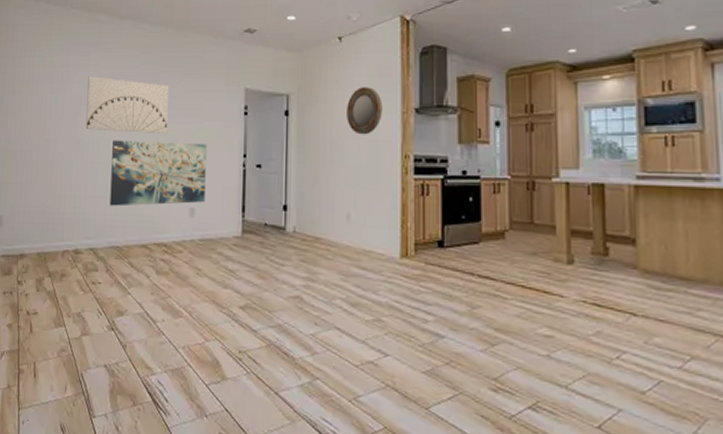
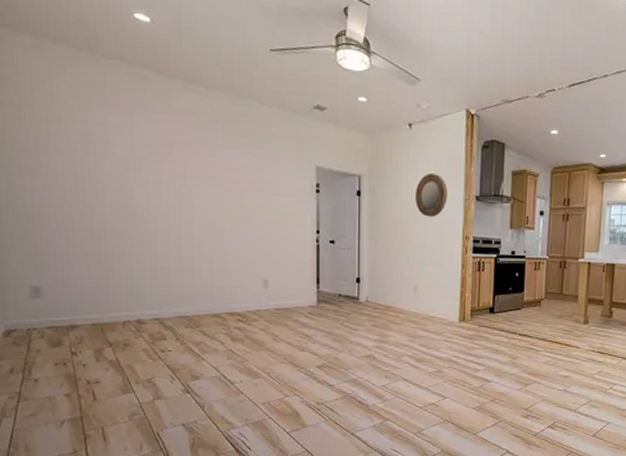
wall art: present [85,76,170,133] -> none [134,139,235,206]
wall art: present [109,140,207,206] -> none [172,210,279,278]

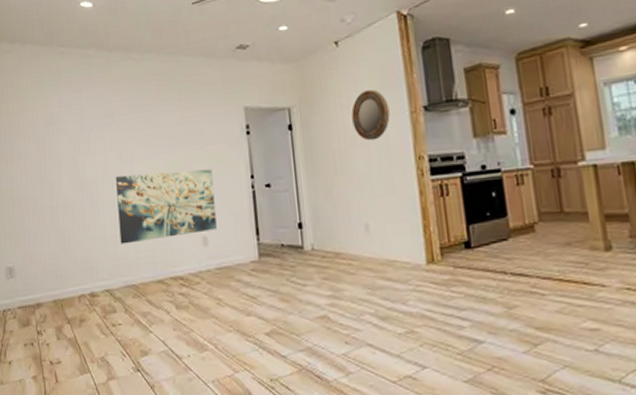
wall art: none [172,210,279,278] -> present [116,169,217,245]

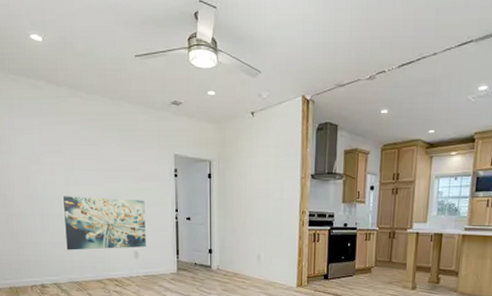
home mirror: present [351,90,390,141] -> none [258,156,286,195]

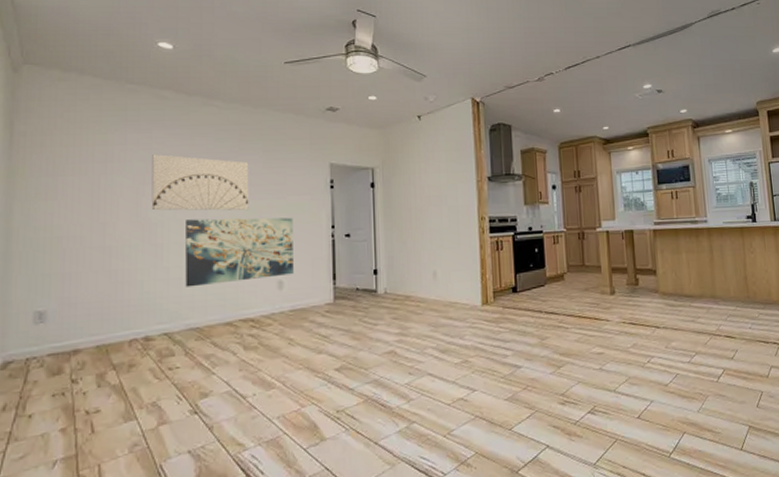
wall art: none [34,139,110,191] -> present [151,154,249,211]

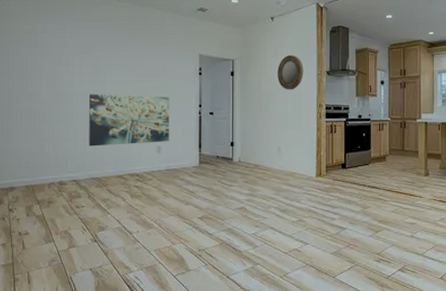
wall art: present [151,154,249,211] -> none [64,42,137,88]
home mirror: none [428,160,460,202] -> present [278,55,304,90]

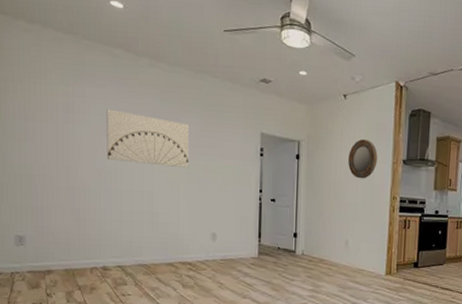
wall art: none [64,42,137,88] -> present [106,109,190,168]
wall art: present [89,94,169,146] -> none [135,171,226,230]

